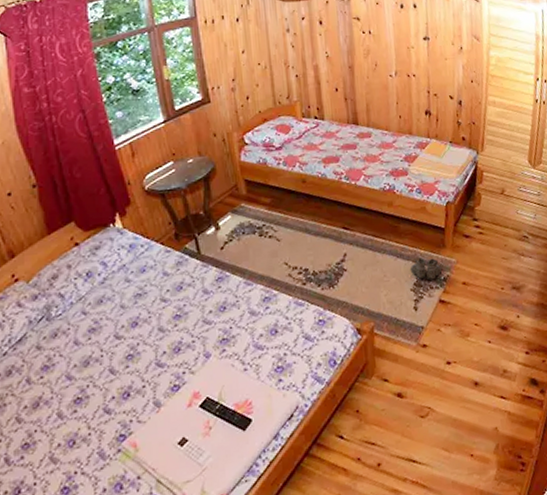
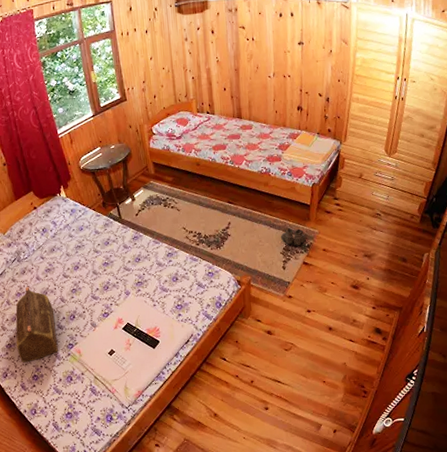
handbag: none [38,355,103,470] -> present [15,286,58,363]

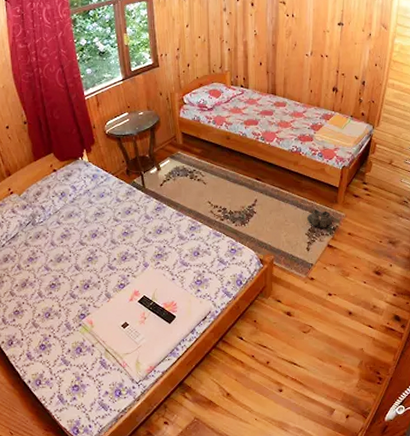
handbag: present [15,286,58,363] -> none [25,251,69,331]

